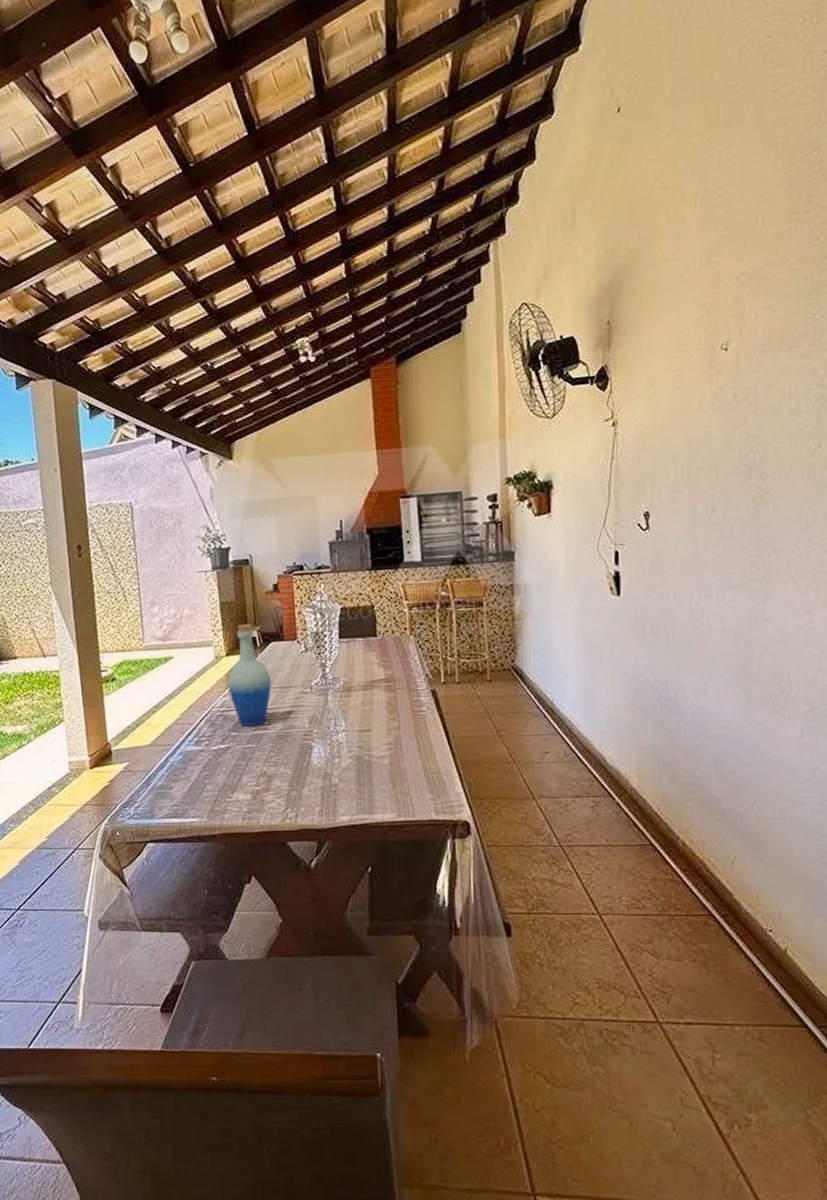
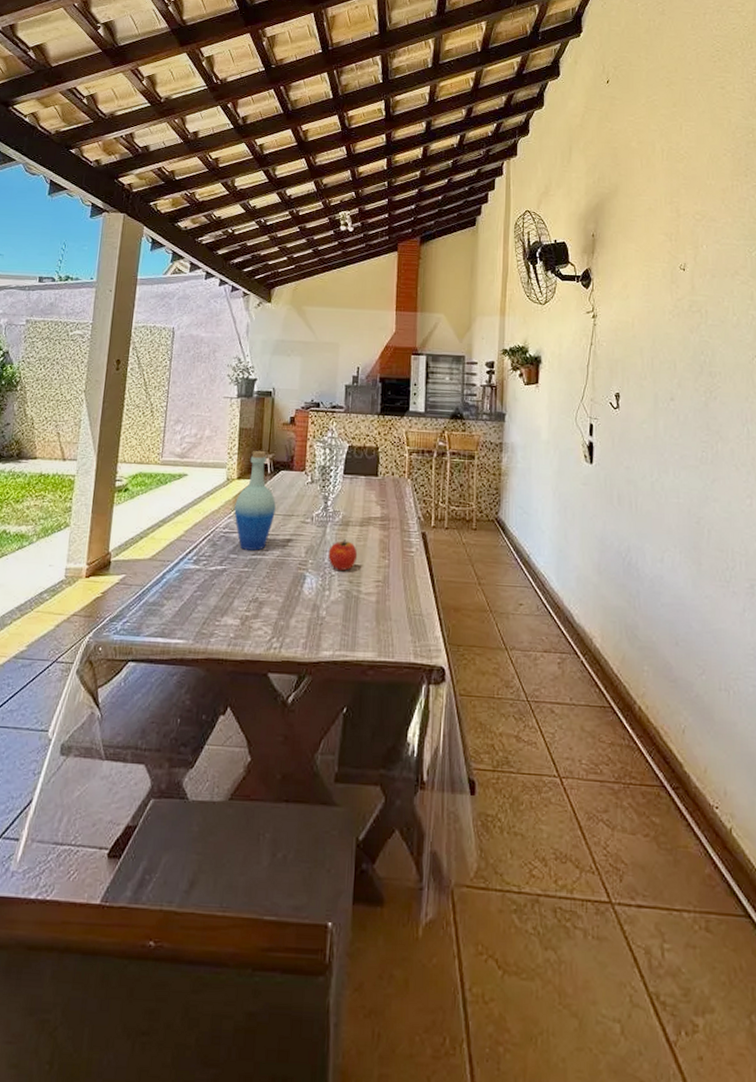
fruit: none [333,705,365,737] -> present [328,539,358,571]

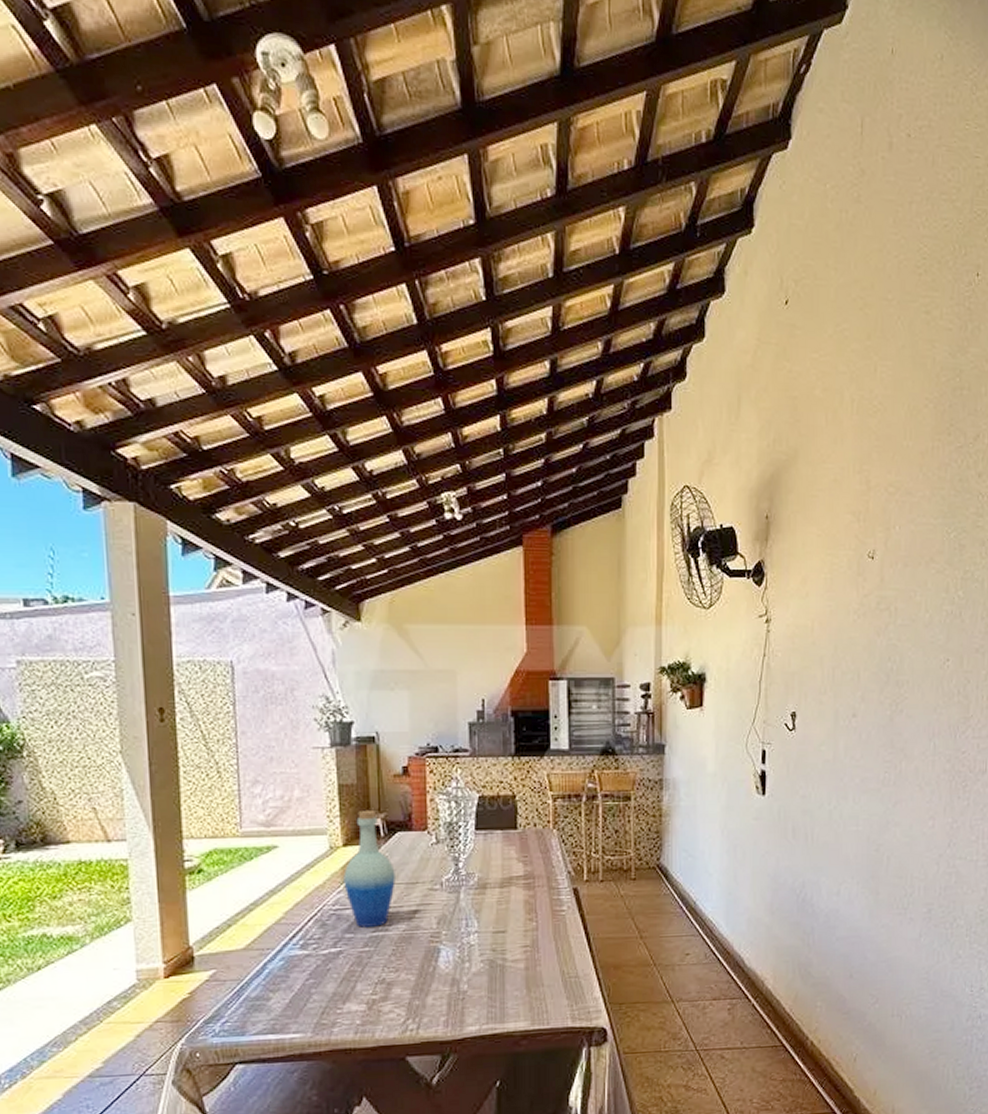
fruit: present [328,539,358,571] -> none [464,904,500,939]

